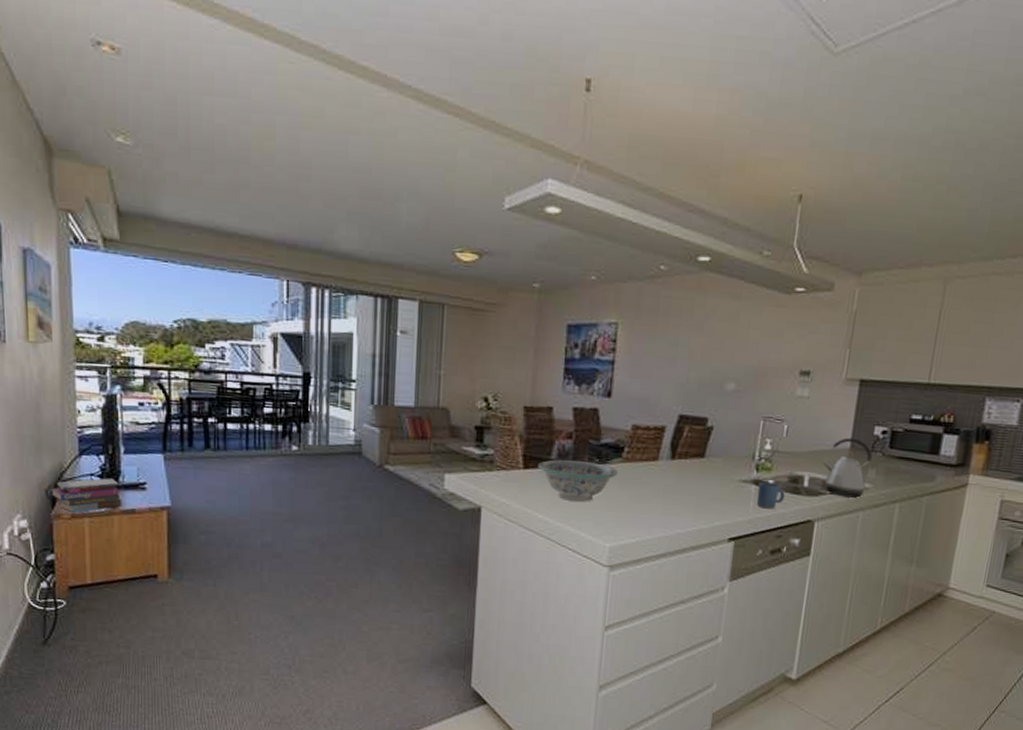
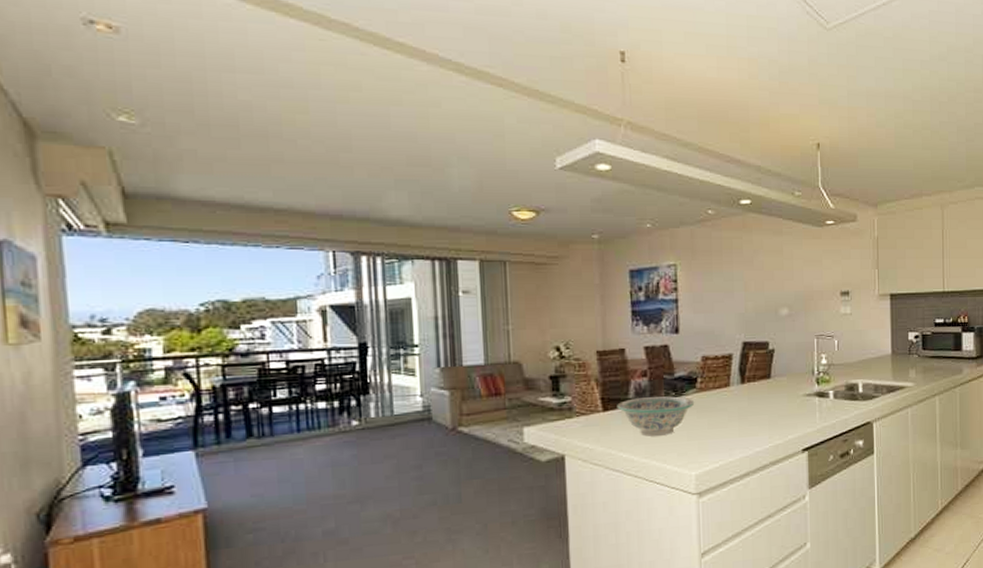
books: present [52,478,122,514] -> none [45,487,143,536]
mug: present [756,481,785,509] -> none [821,392,845,417]
kettle: present [823,437,873,498] -> none [872,344,913,397]

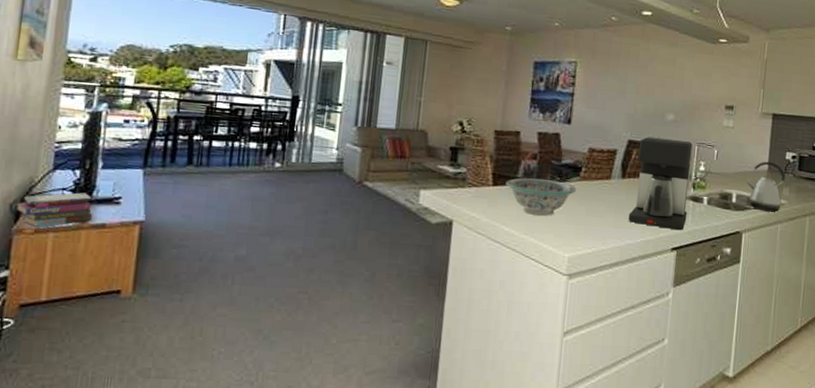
books: none [45,487,143,536] -> present [17,192,93,228]
coffee maker: none [753,334,814,431] -> present [628,137,693,231]
kettle: none [872,344,913,397] -> present [747,161,786,212]

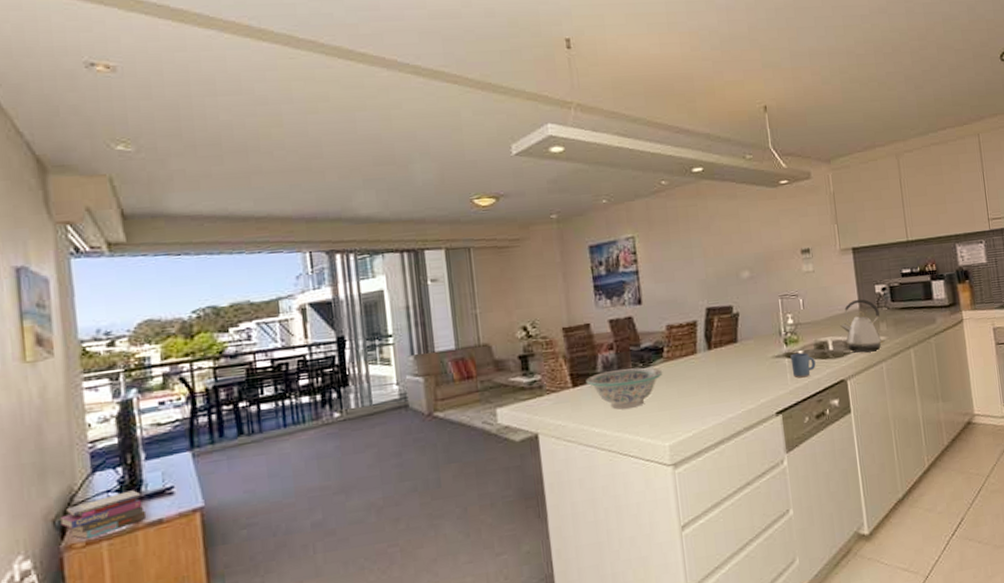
coffee maker: present [628,137,693,231] -> none [718,296,786,395]
mug: none [694,198,717,222] -> present [790,352,816,378]

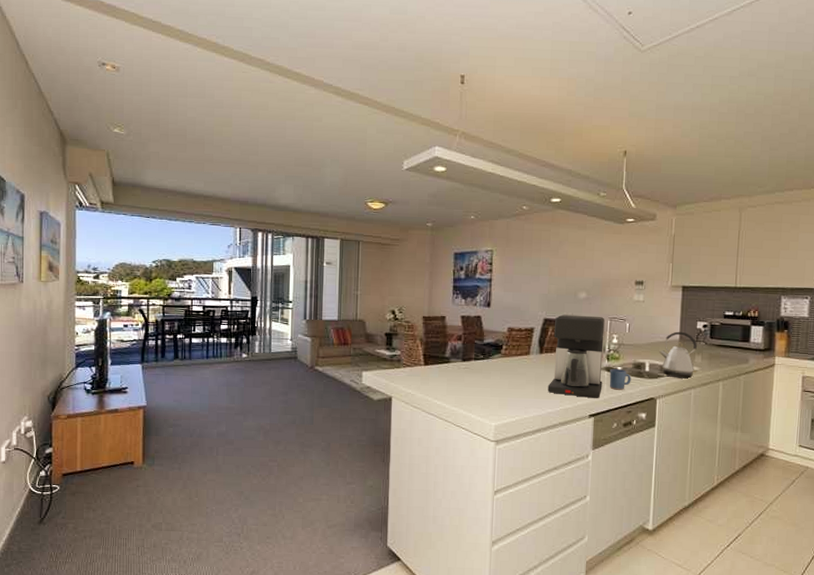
books: present [60,490,147,540] -> none [53,385,108,414]
decorative bowl: present [586,367,663,410] -> none [435,357,499,390]
coffee maker: none [718,296,786,395] -> present [547,314,605,399]

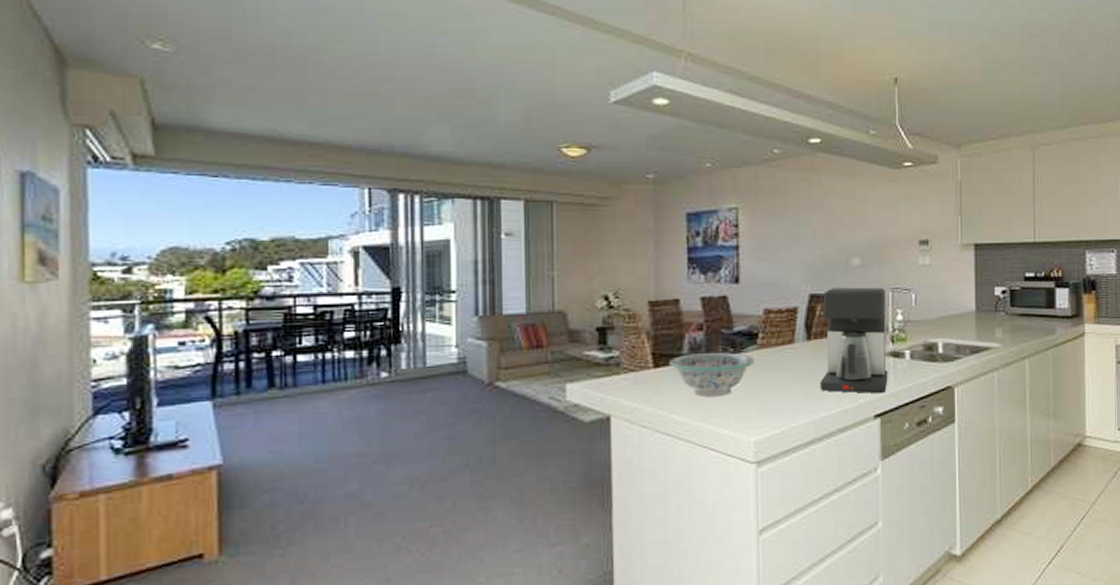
decorative bowl: none [435,357,499,390] -> present [669,353,755,397]
mug: present [609,368,631,390] -> none [896,352,922,380]
kettle: present [659,331,698,379] -> none [953,300,999,359]

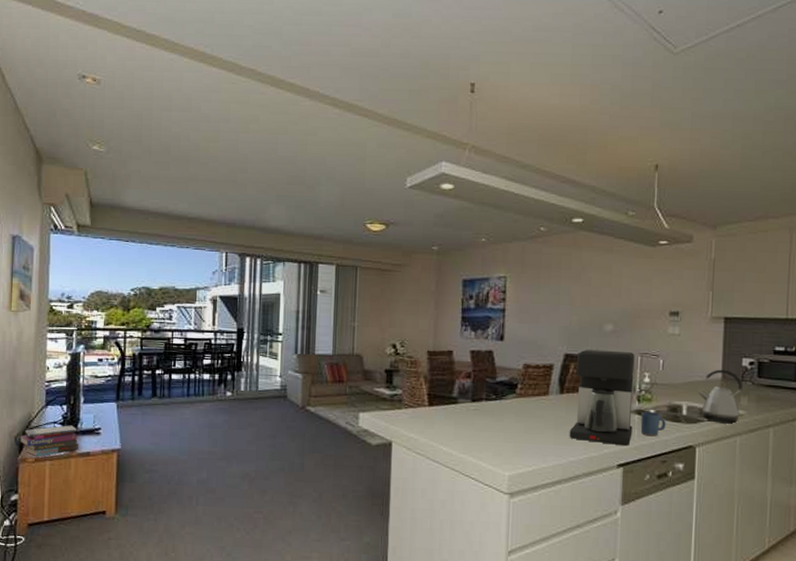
books: none [52,439,154,491] -> present [20,425,79,457]
decorative bowl: present [669,353,755,397] -> none [441,397,514,435]
mug: none [896,352,922,380] -> present [640,411,666,437]
kettle: none [953,300,999,359] -> present [698,369,744,424]

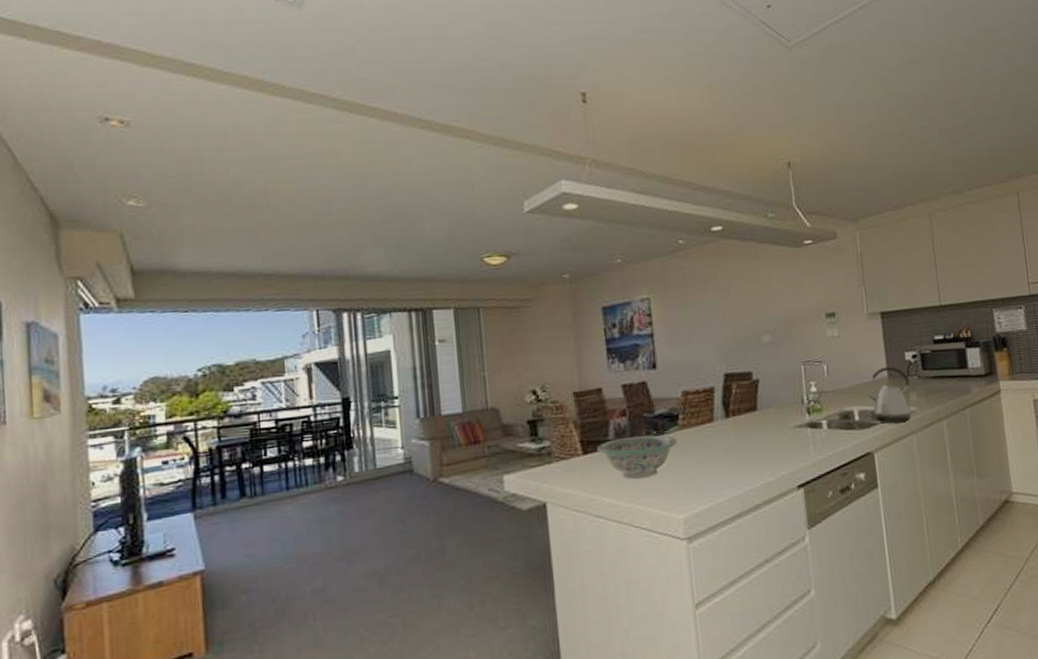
books: present [20,425,79,457] -> none [62,551,147,601]
decorative bowl: none [441,397,514,435] -> present [597,435,678,479]
coffee maker: present [569,349,635,447] -> none [737,362,808,466]
mug: present [640,411,666,437] -> none [813,422,841,450]

